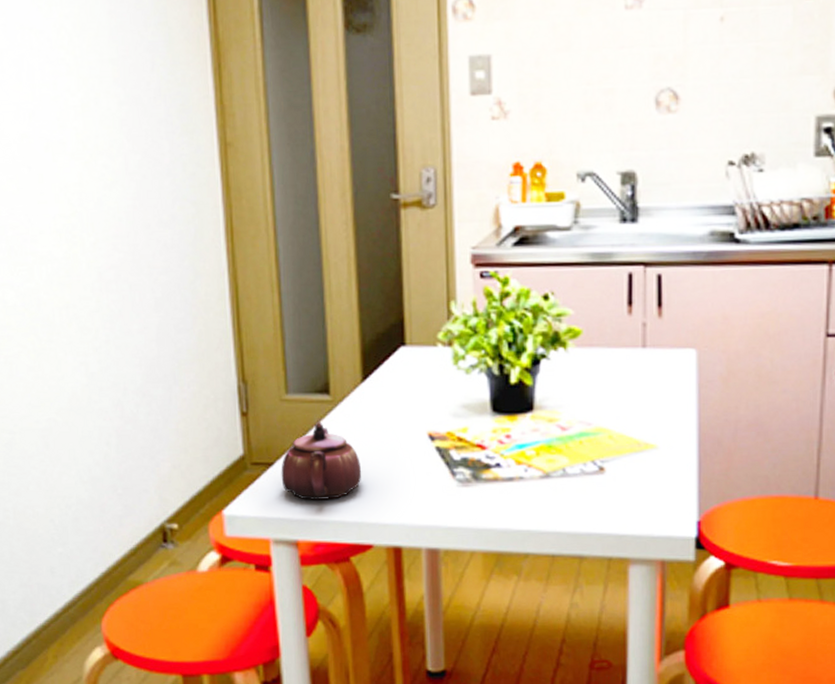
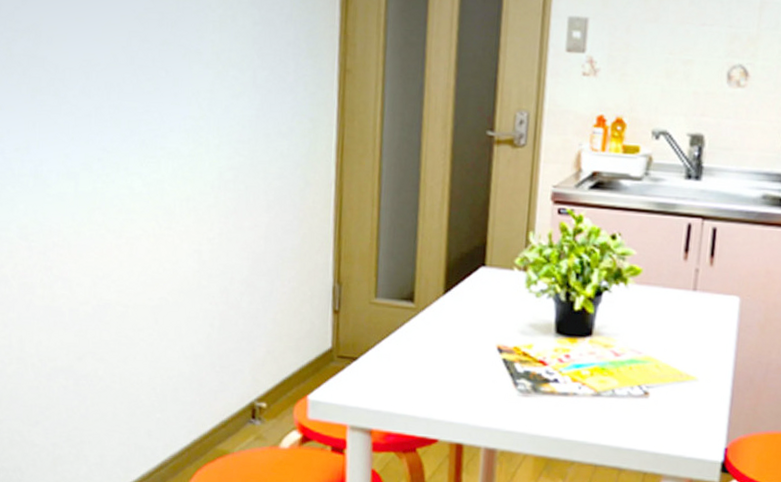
teapot: present [281,421,362,500] -> none [363,324,435,396]

